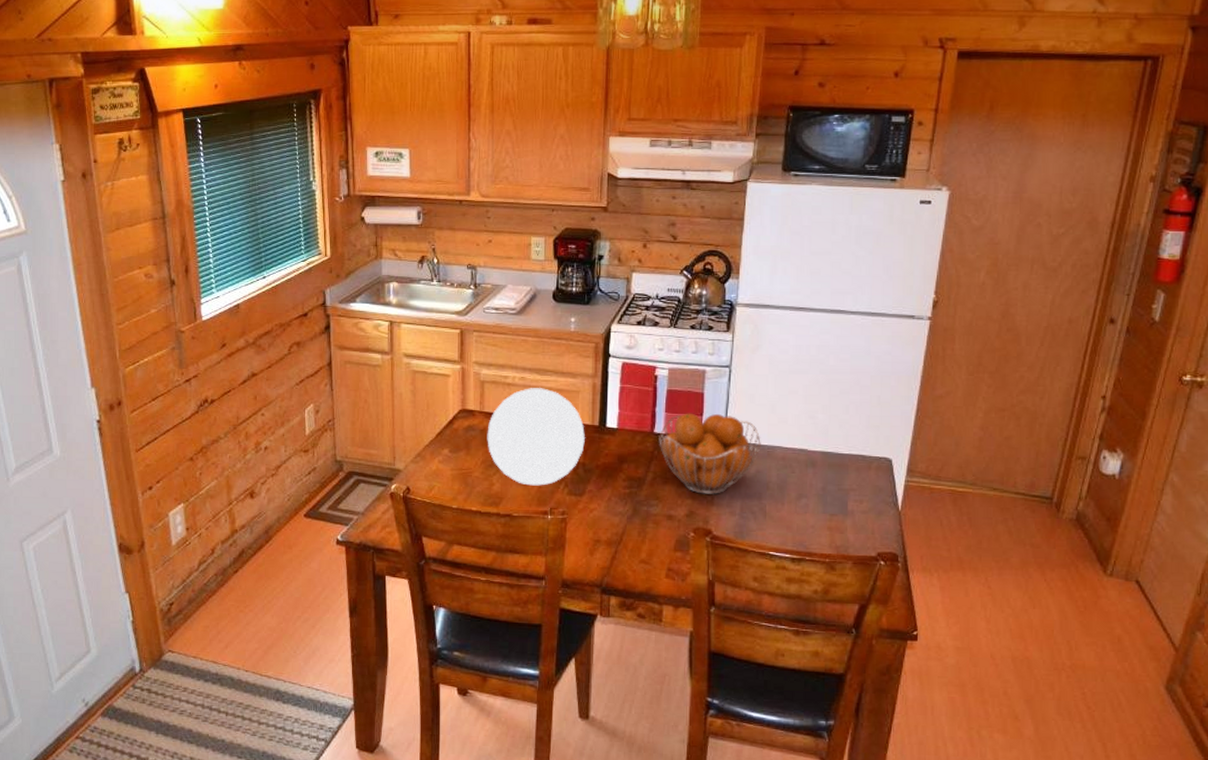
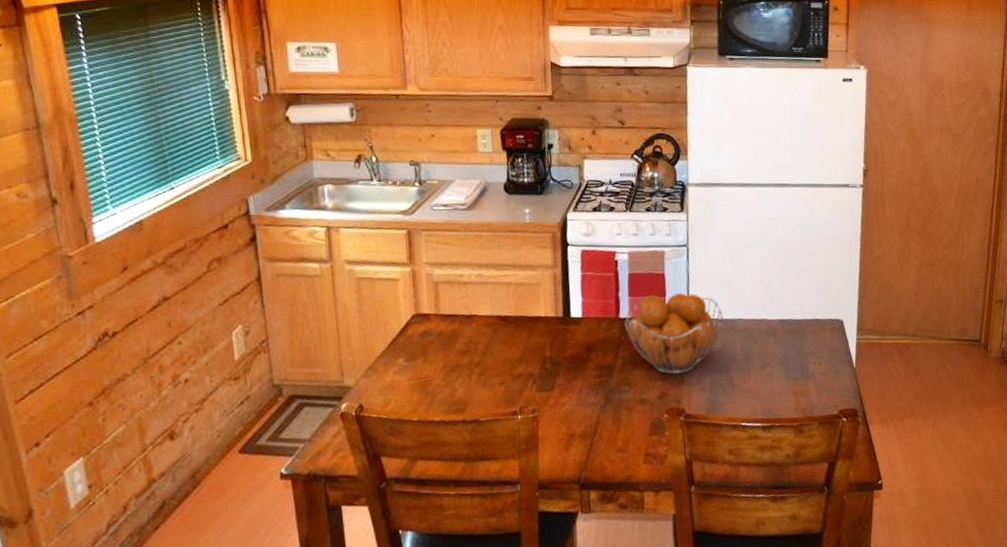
plate: present [487,388,585,486] -> none [445,283,550,387]

